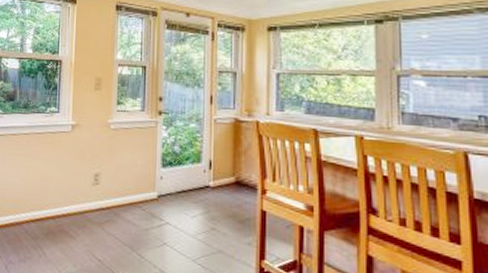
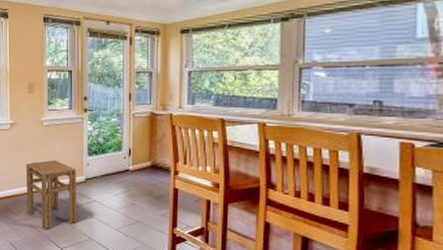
stool: none [86,171,147,258] -> present [25,160,77,229]

